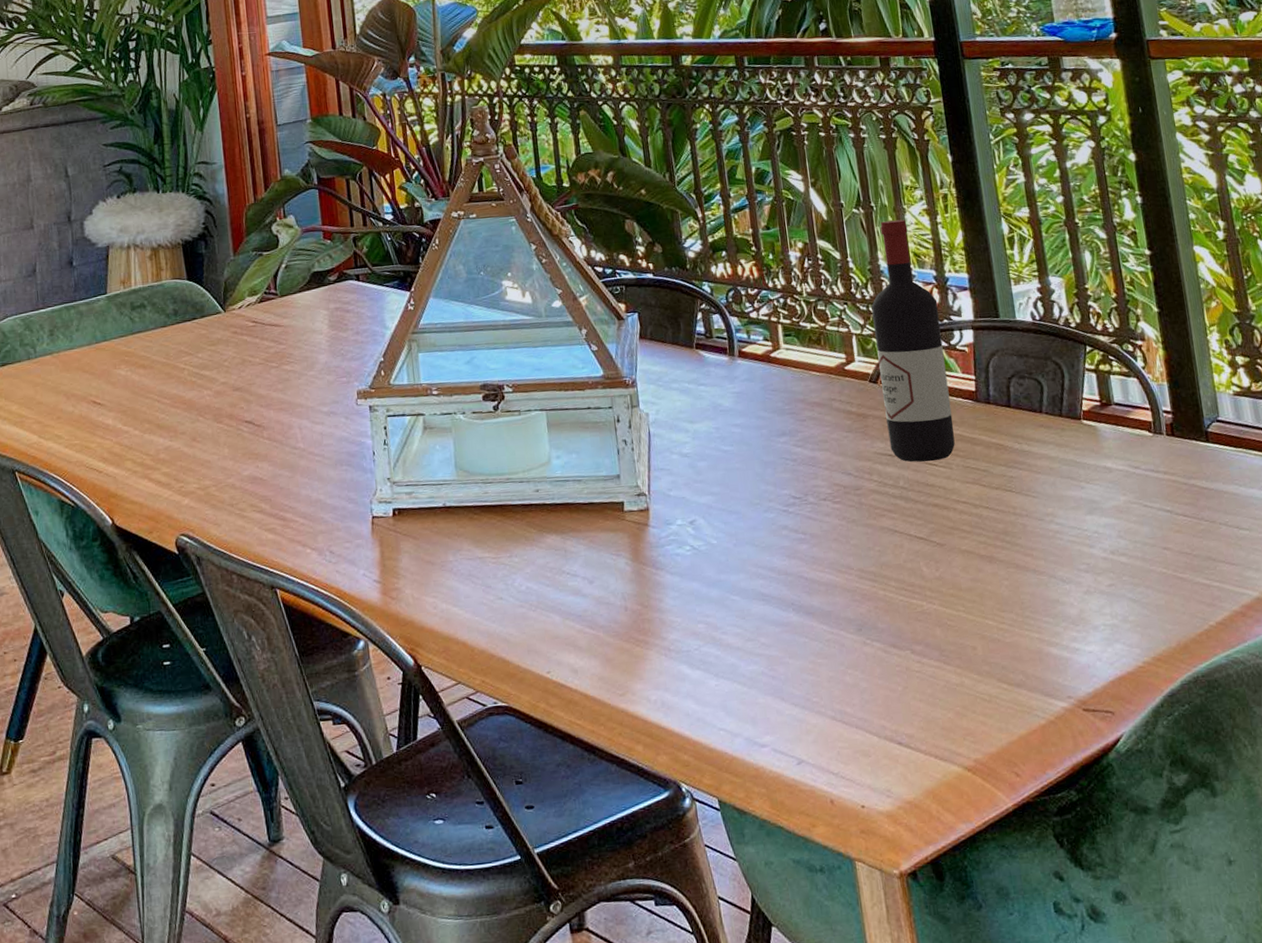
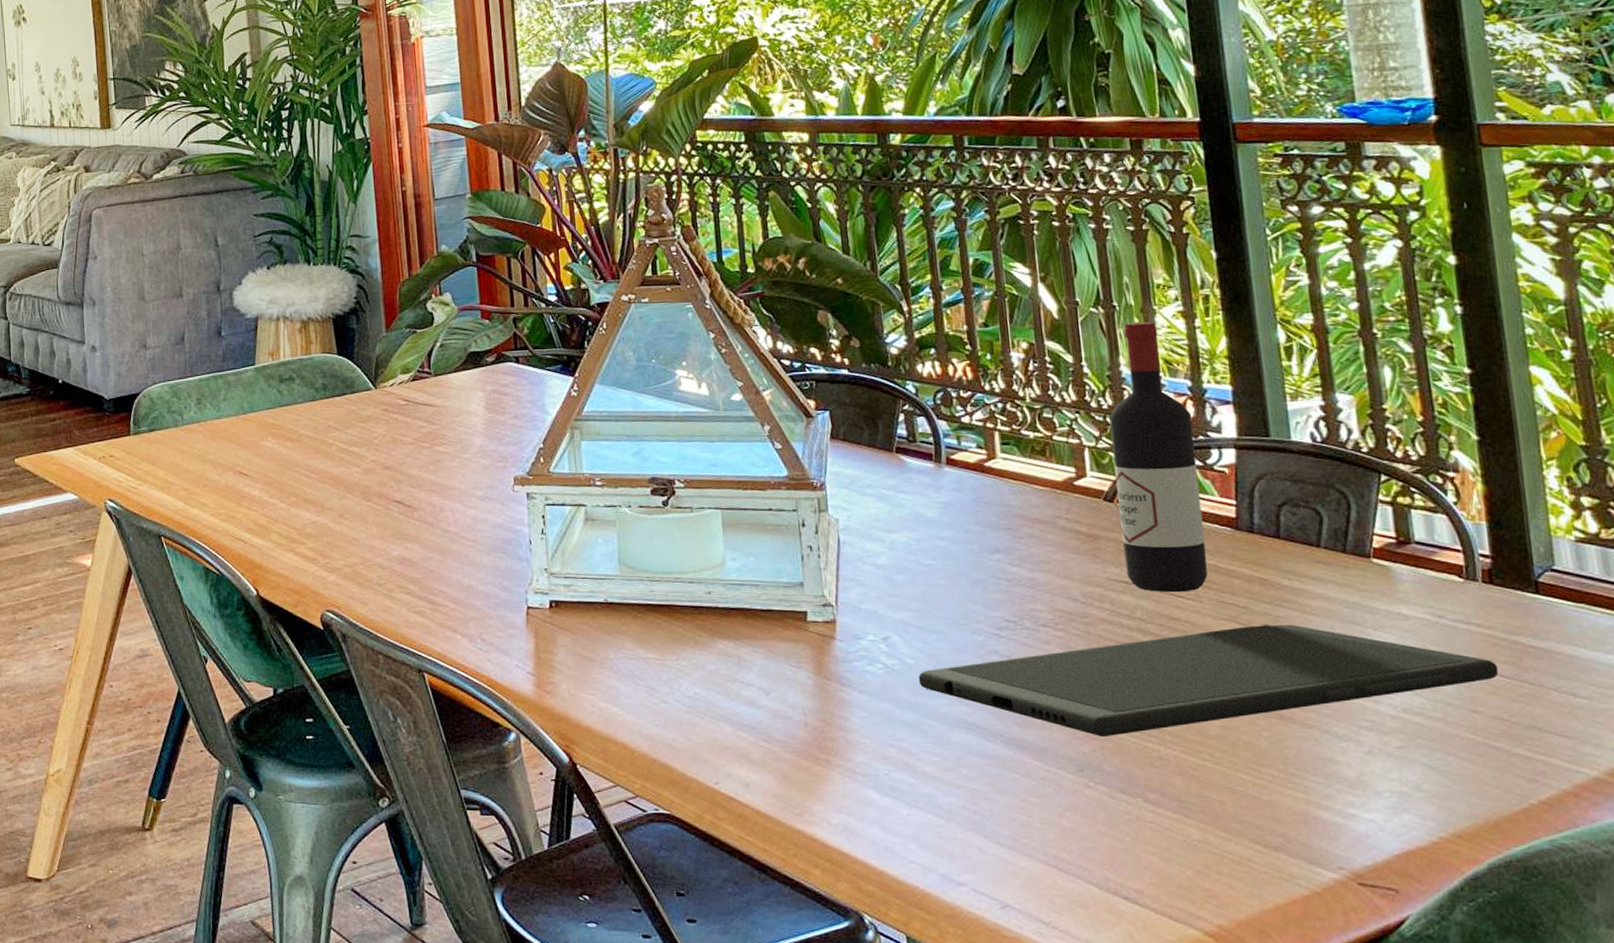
cutting board: none [721,483,1182,597] -> present [918,624,1499,736]

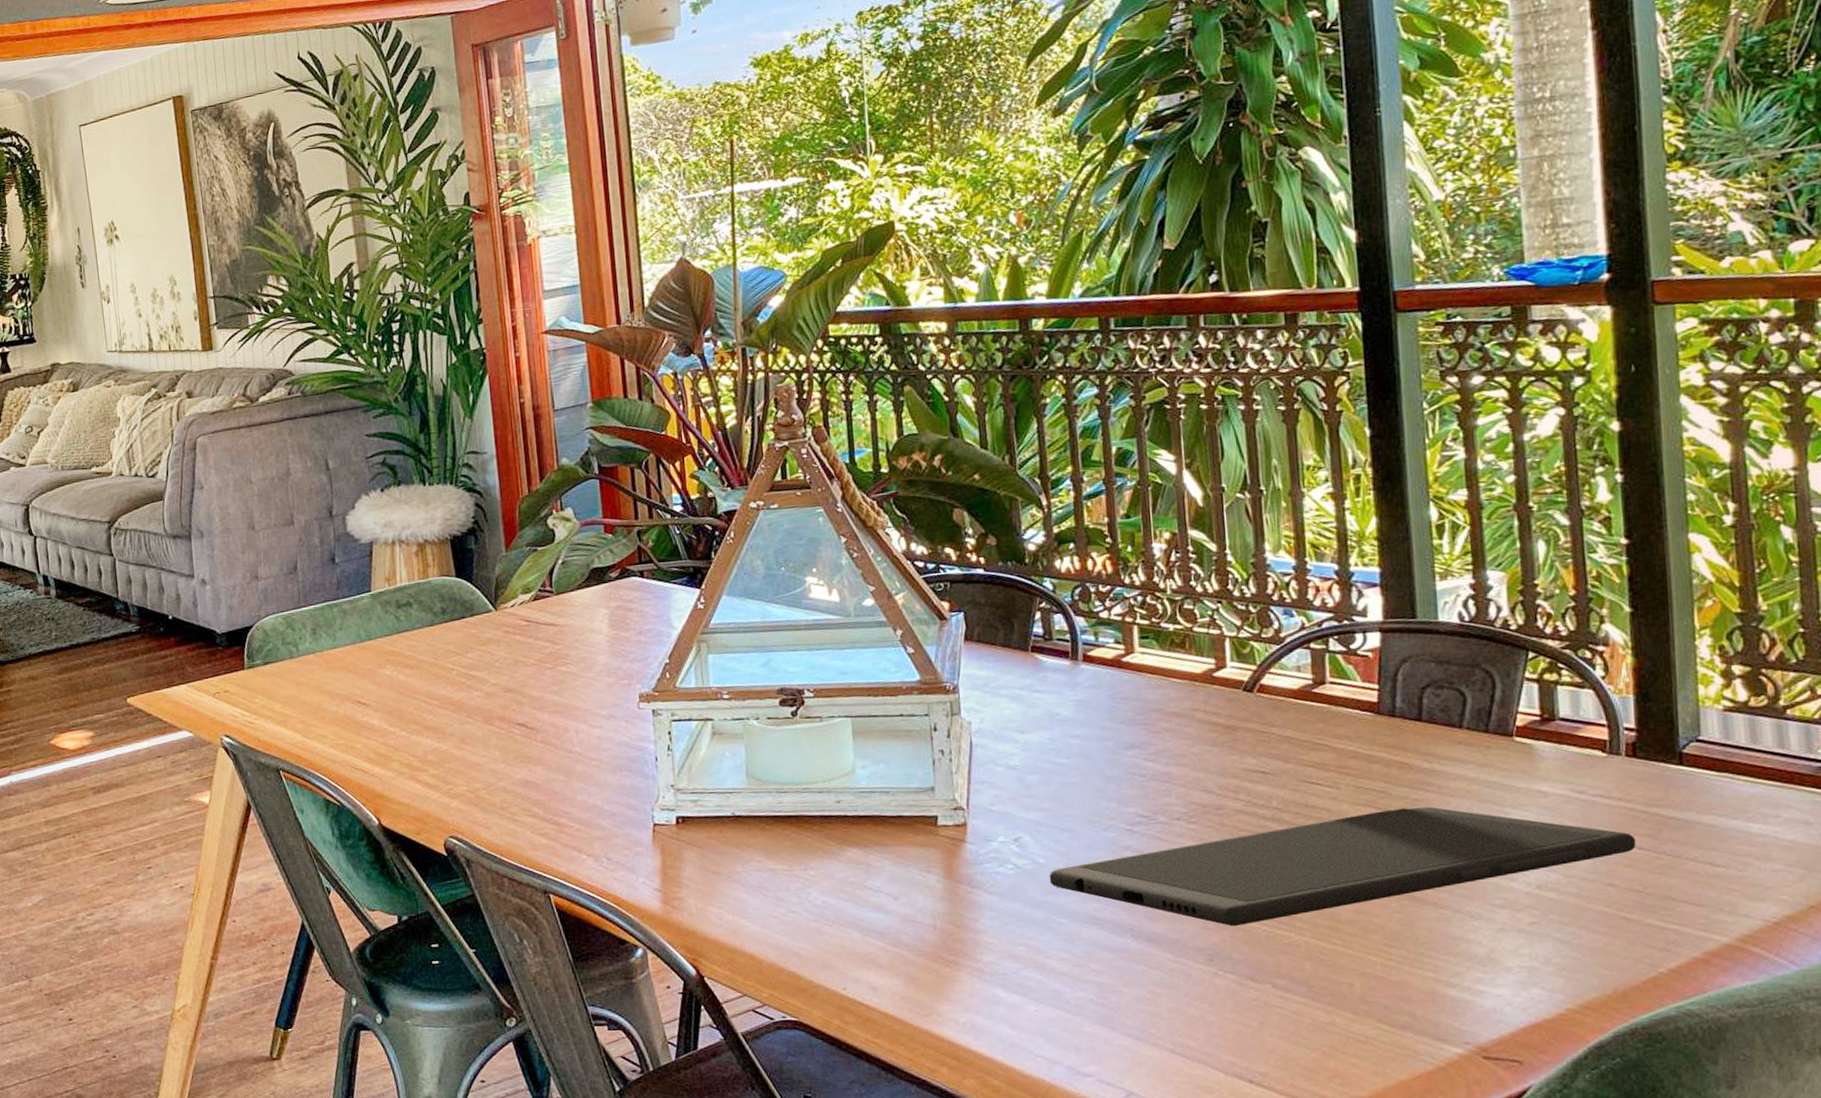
wine bottle: present [1109,321,1208,593] -> none [1252,505,1346,781]

